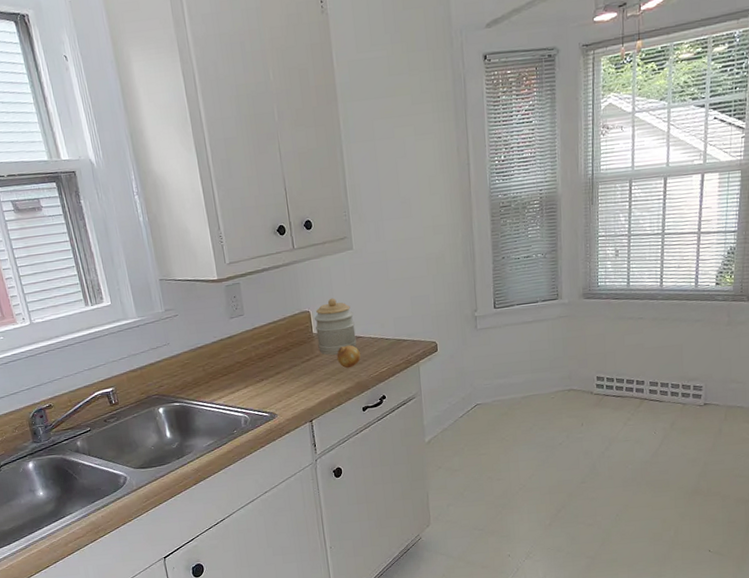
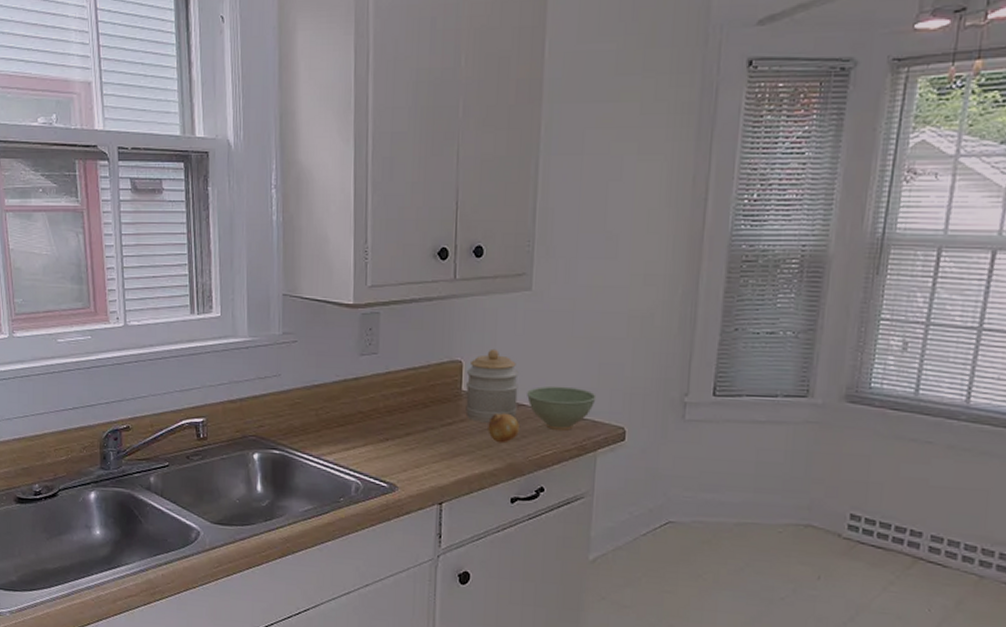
bowl: none [361,318,413,353] -> present [526,386,597,432]

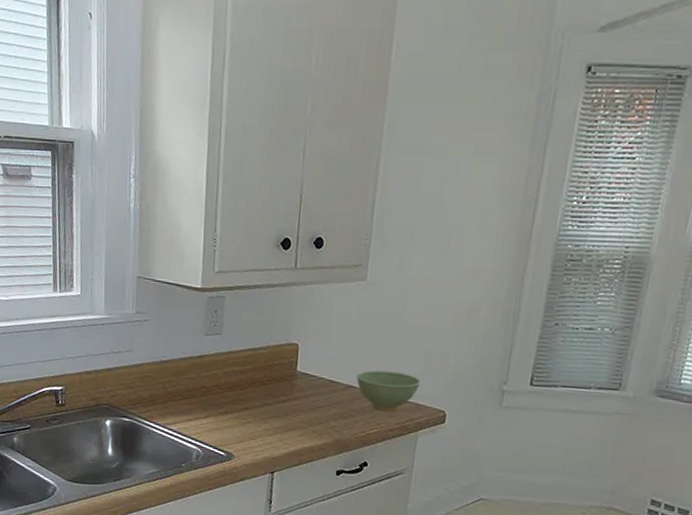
jar: present [465,348,519,423] -> none [299,333,350,402]
fruit: present [488,413,519,444] -> none [319,393,348,421]

